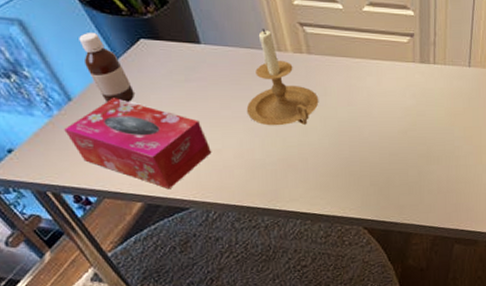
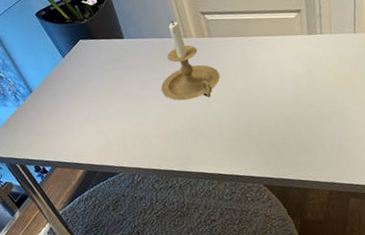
tissue box: present [64,98,212,190] -> none [28,87,135,158]
bottle: present [79,33,134,102] -> none [37,39,76,91]

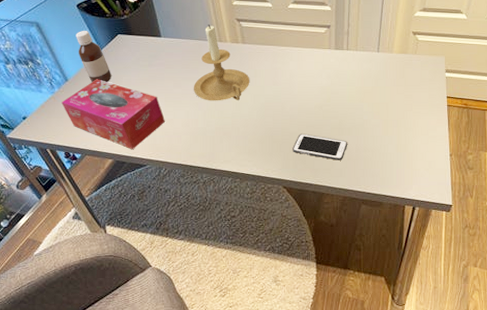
tissue box: none [28,87,135,158] -> present [62,79,166,150]
bottle: none [37,39,76,91] -> present [76,31,111,82]
cell phone: none [271,127,330,153] -> present [293,134,347,161]

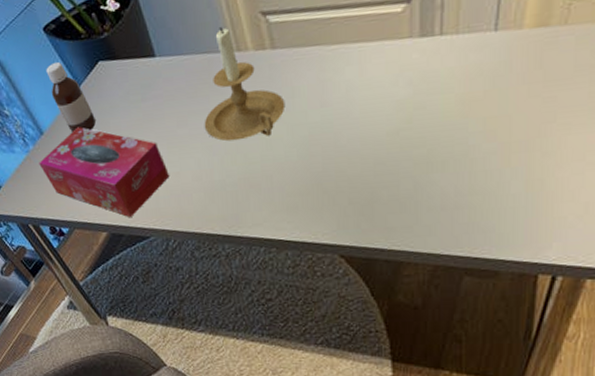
cell phone: present [293,134,347,161] -> none [353,175,440,213]

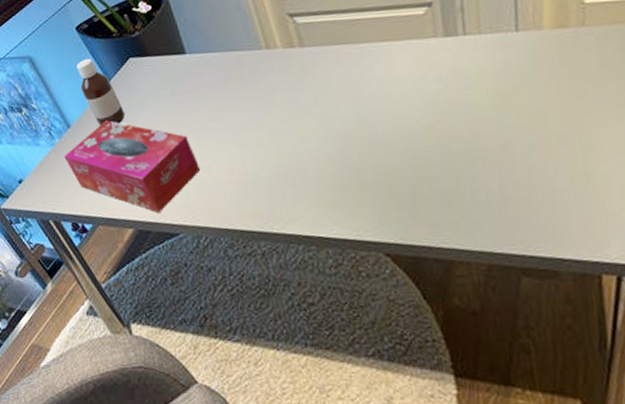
candle holder: present [204,27,285,141] -> none [235,27,317,135]

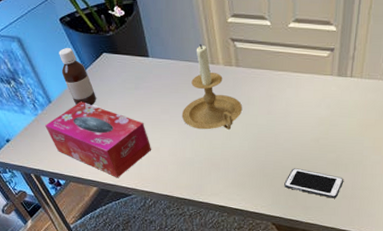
candle holder: none [235,27,317,135] -> present [181,44,243,130]
cell phone: none [393,169,484,208] -> present [284,168,343,199]

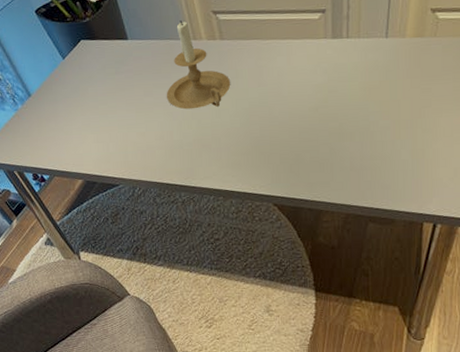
tissue box: present [45,101,152,178] -> none [26,92,137,169]
bottle: present [59,48,96,105] -> none [36,39,76,96]
cell phone: present [284,168,343,199] -> none [283,141,350,172]

